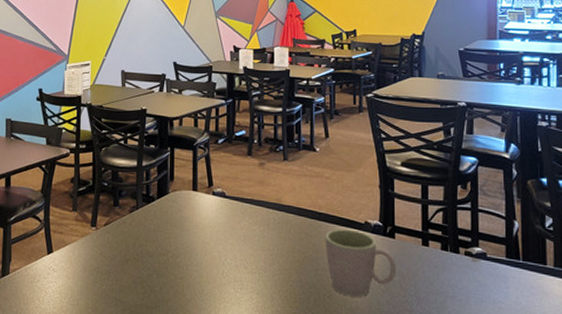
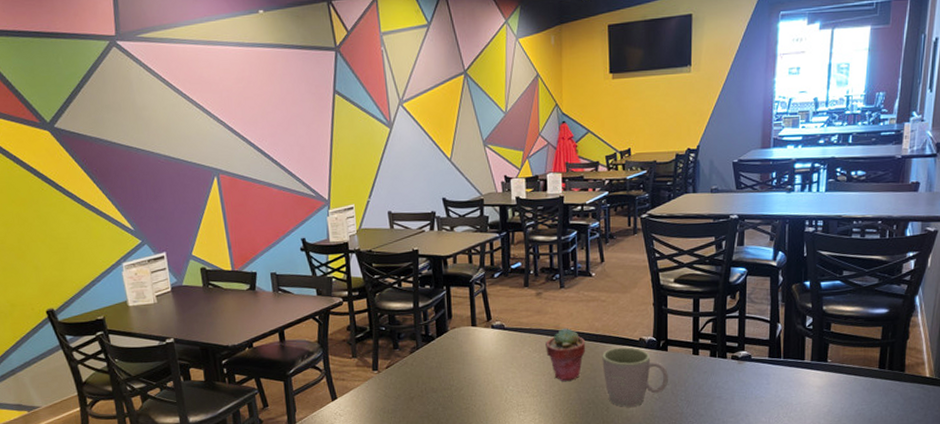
potted succulent: none [267,202,308,260] -> present [546,327,586,381]

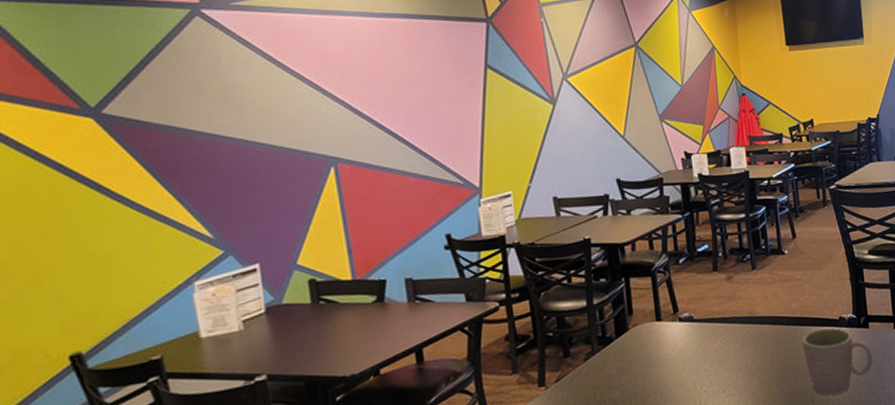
potted succulent: present [546,327,586,381] -> none [740,313,785,374]

